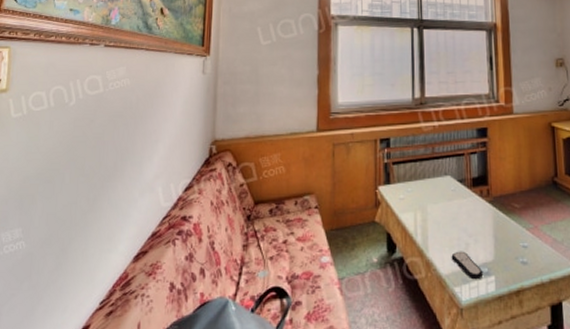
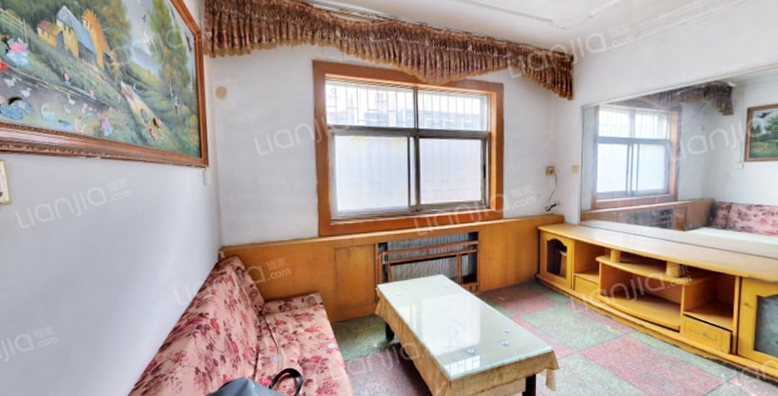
remote control: present [451,251,484,280] -> none [442,336,470,359]

